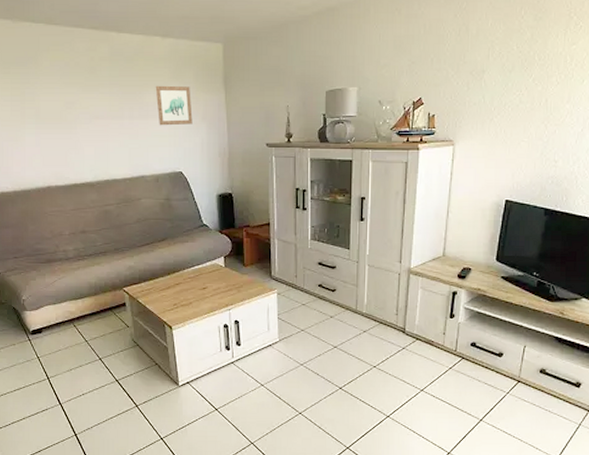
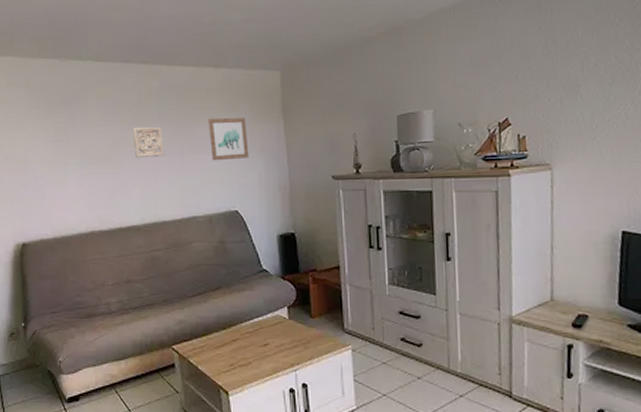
wall ornament: none [84,90,115,119] -> present [132,127,165,157]

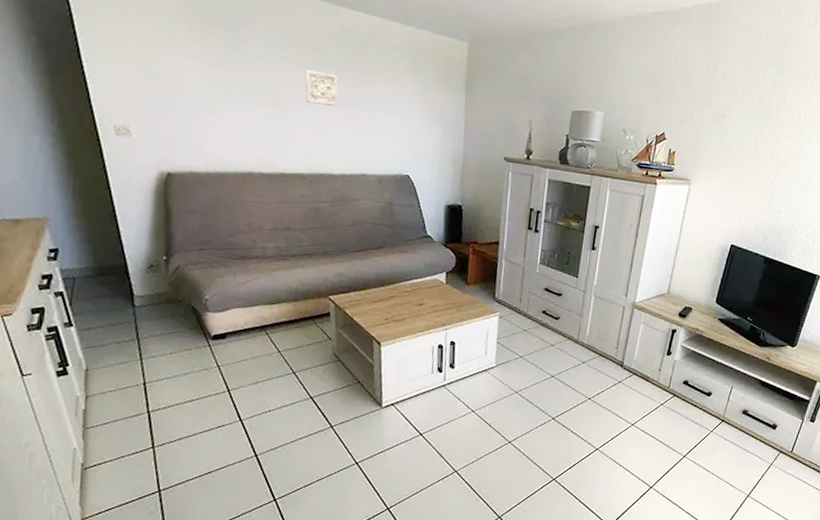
wall art: present [208,117,249,161] -> none [388,76,428,126]

